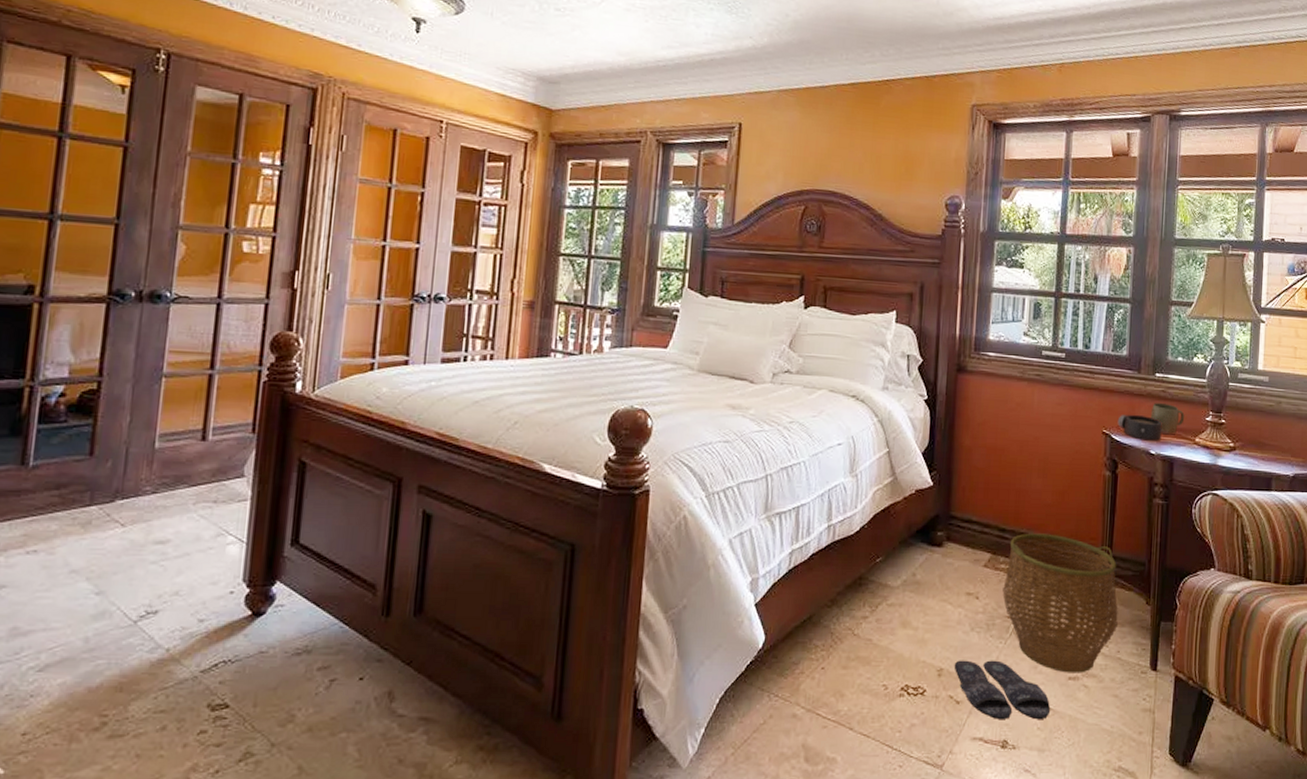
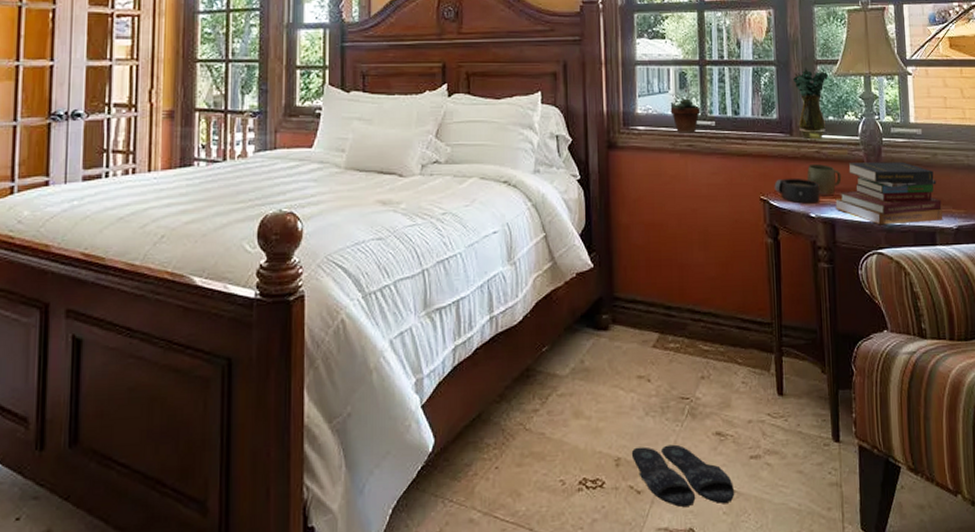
basket: present [1002,533,1118,673] -> none [674,307,795,452]
succulent plant: none [1022,317,1052,363] -> present [670,87,700,133]
vase: none [1147,307,1181,380] -> present [793,68,828,140]
books: none [1176,404,1281,468] -> present [835,162,943,225]

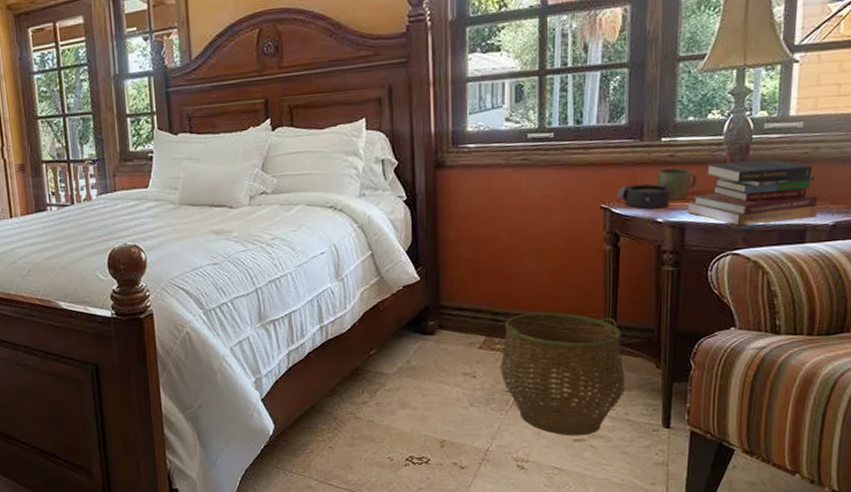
slippers: present [631,444,734,507] -> none [455,429,556,480]
succulent plant: present [670,87,700,133] -> none [504,100,538,148]
basket: none [674,307,795,452] -> present [500,312,625,436]
vase: present [793,68,828,140] -> none [649,66,692,144]

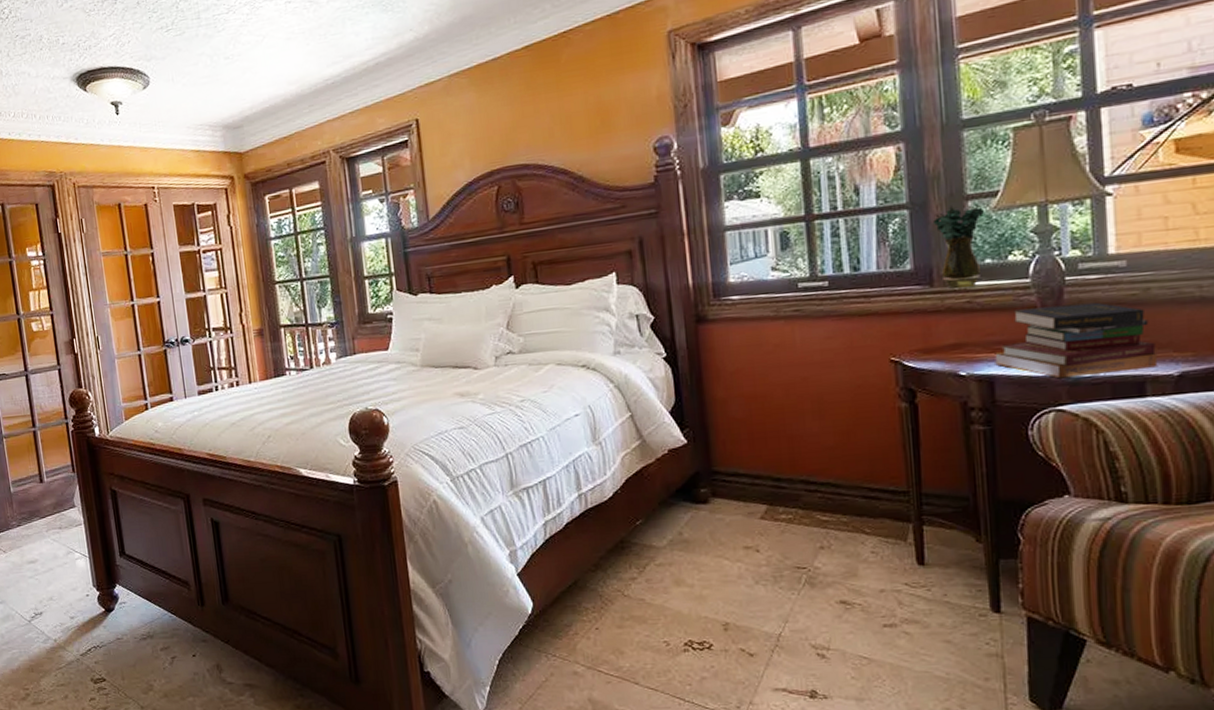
basket: present [500,312,625,436] -> none [787,478,940,621]
alarm clock: present [617,183,679,209] -> none [909,333,983,362]
vase: none [649,66,692,144] -> present [934,206,984,289]
mug: present [656,168,698,201] -> none [953,315,1004,352]

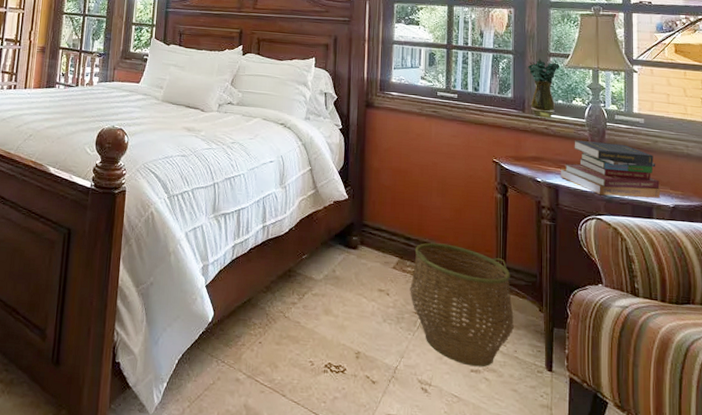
basket: none [787,478,940,621] -> present [410,242,514,367]

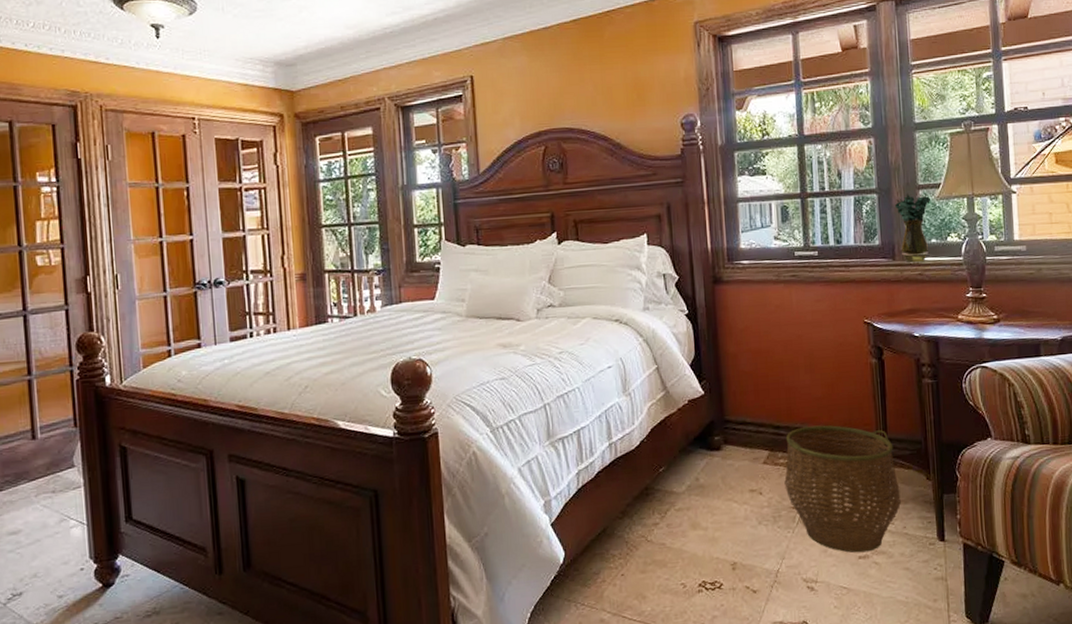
books: present [560,140,661,198] -> none [939,278,1048,341]

